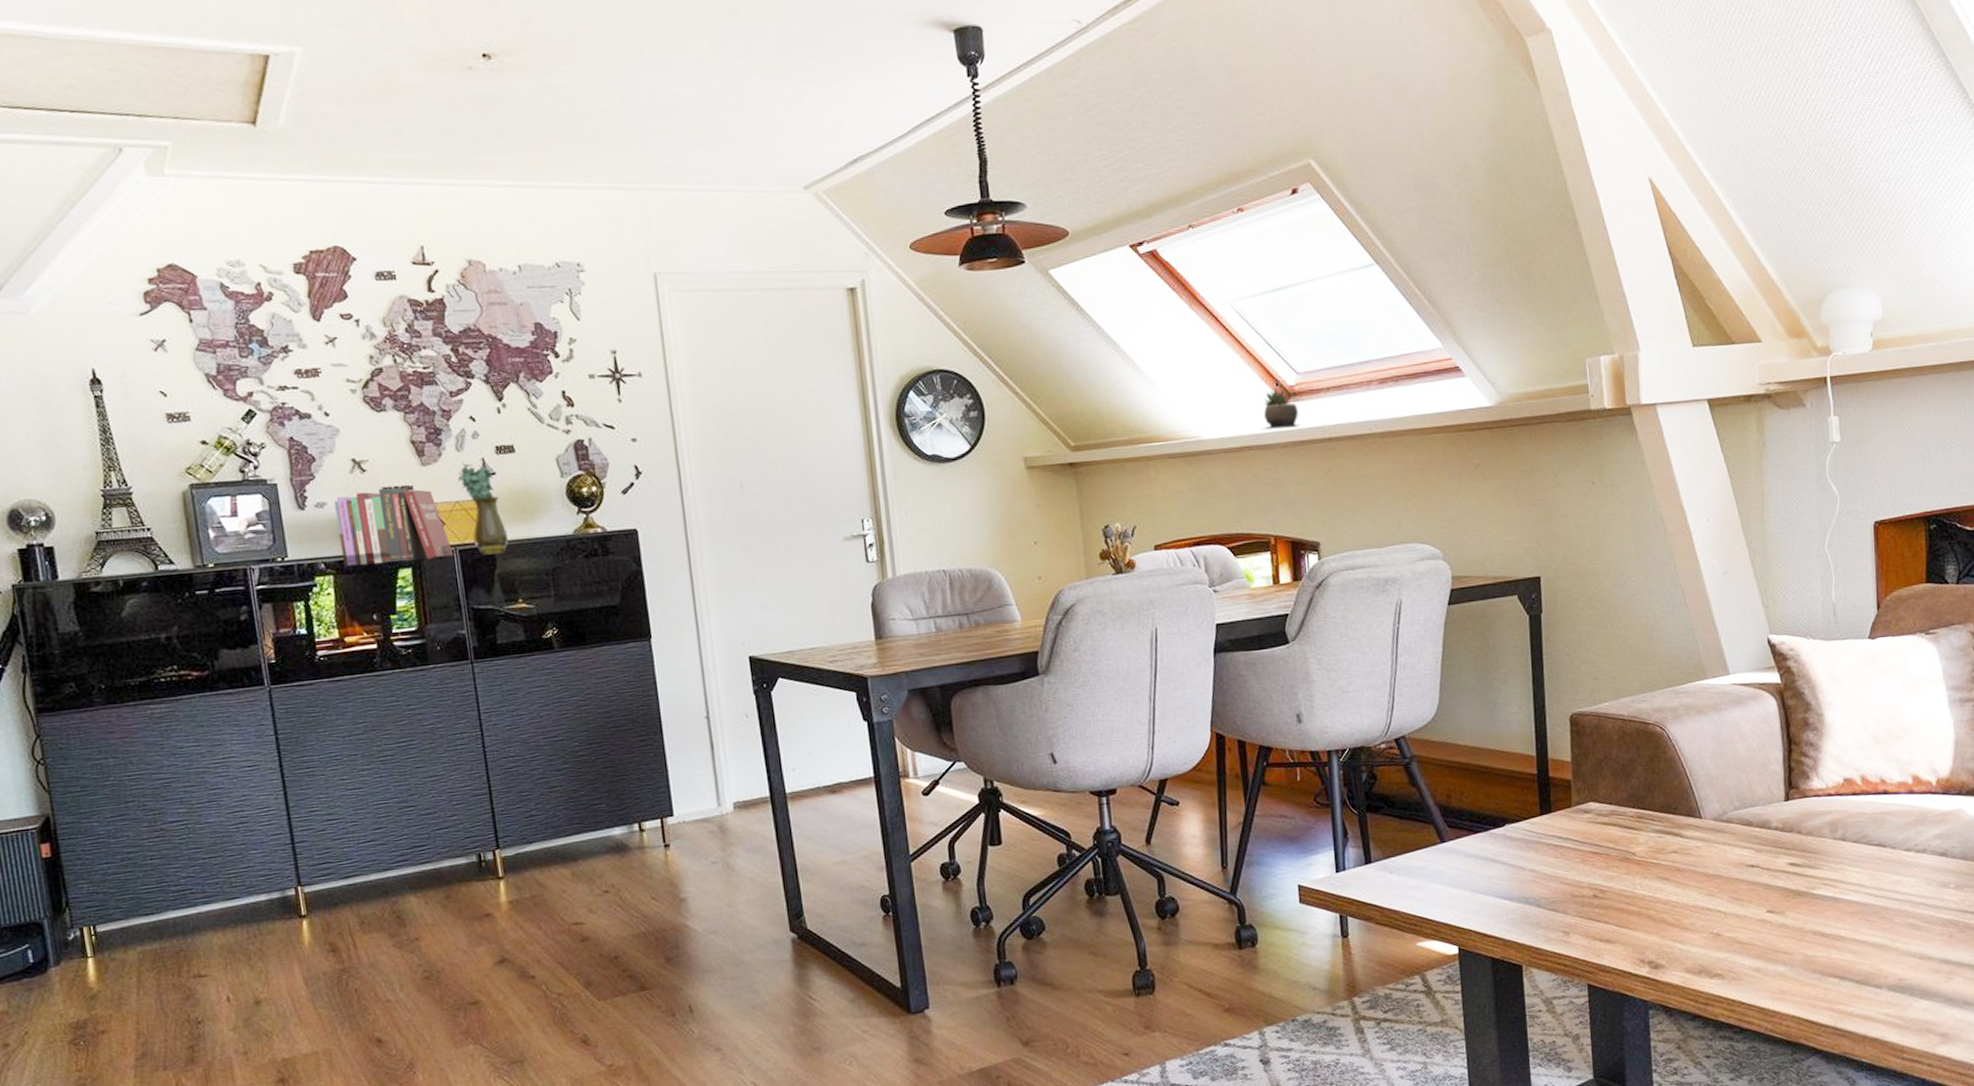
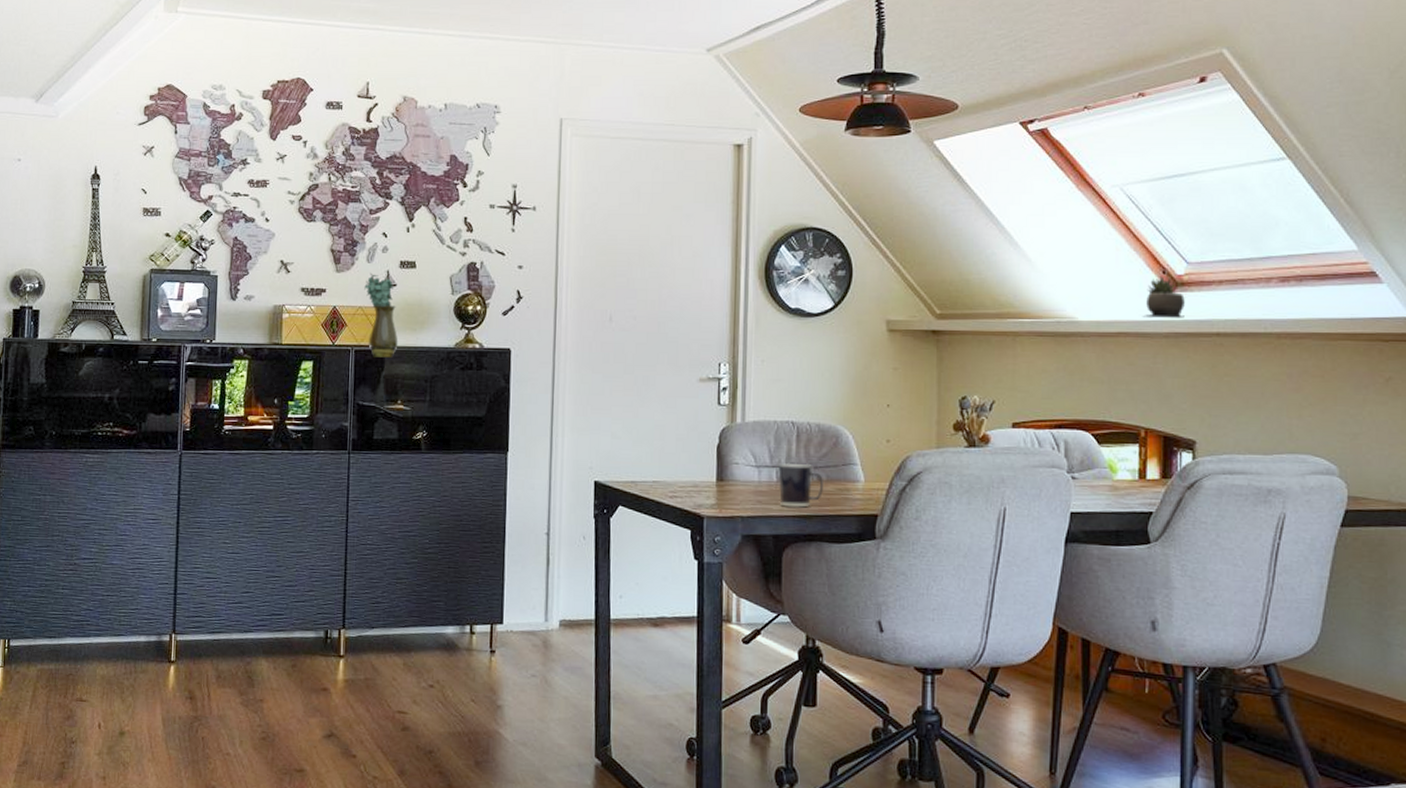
books: present [334,487,454,567] -> none [258,288,350,356]
mug: none [935,610,983,656] -> present [778,463,823,508]

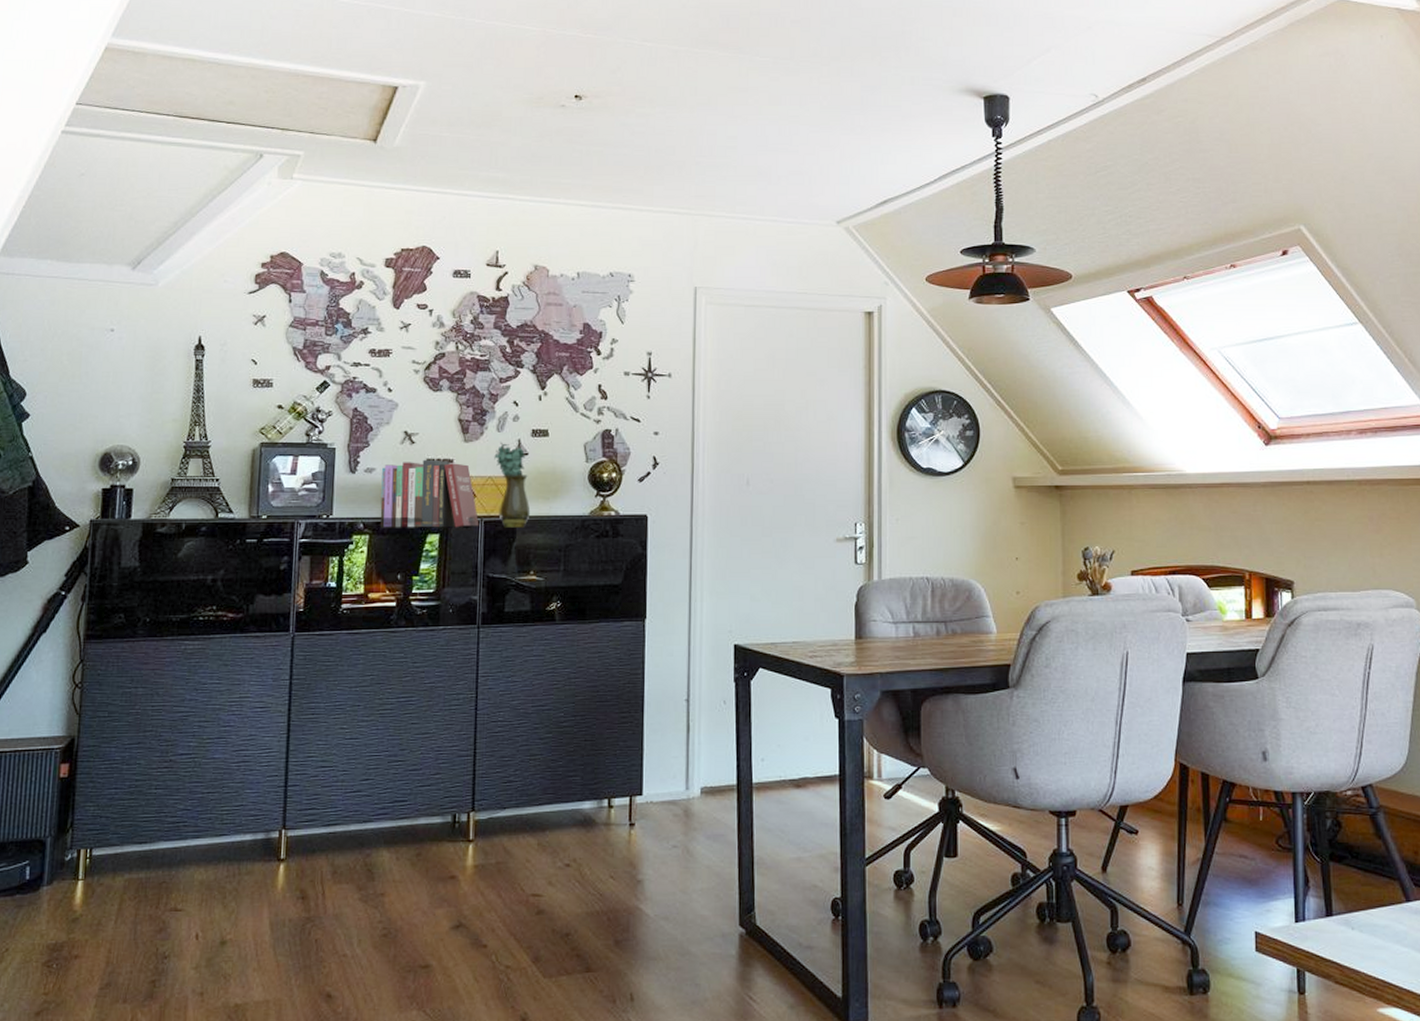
books: none [258,288,350,356] -> present [380,459,480,528]
mug: present [778,463,823,508] -> none [915,617,958,661]
succulent plant: present [1142,276,1185,318] -> none [1242,430,1279,469]

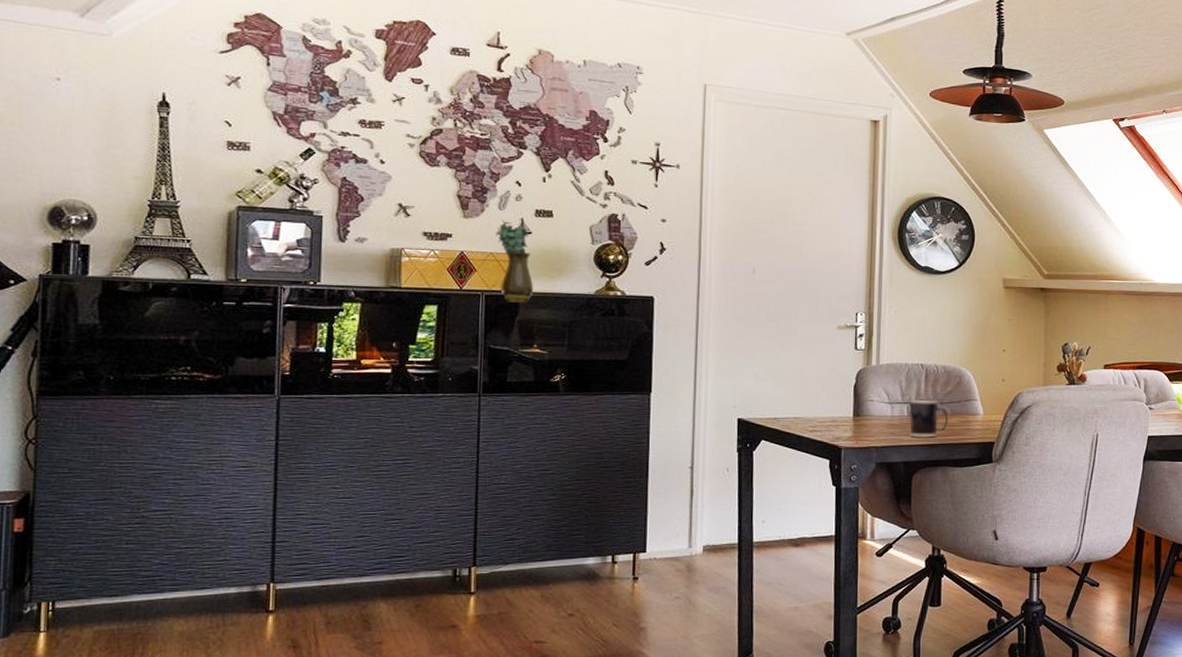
books: present [380,459,480,528] -> none [373,232,480,301]
mug: none [915,617,958,661] -> present [909,400,948,438]

